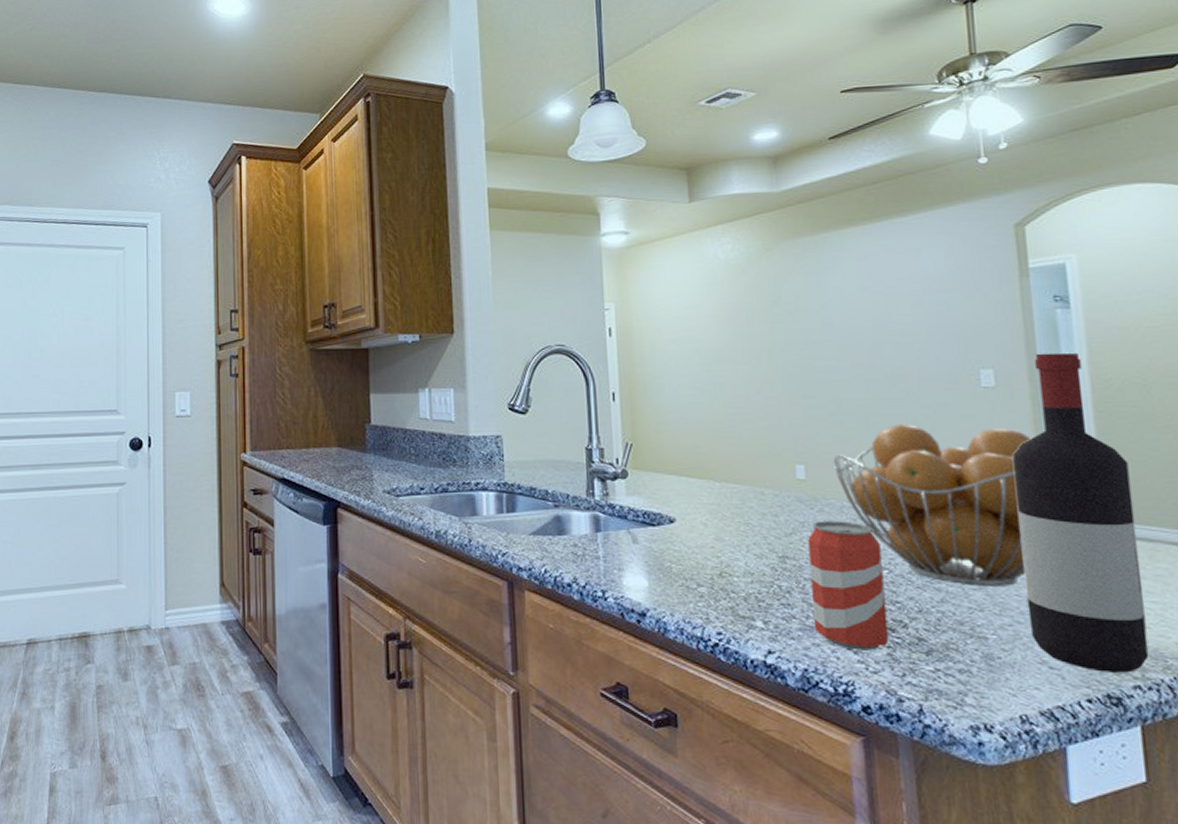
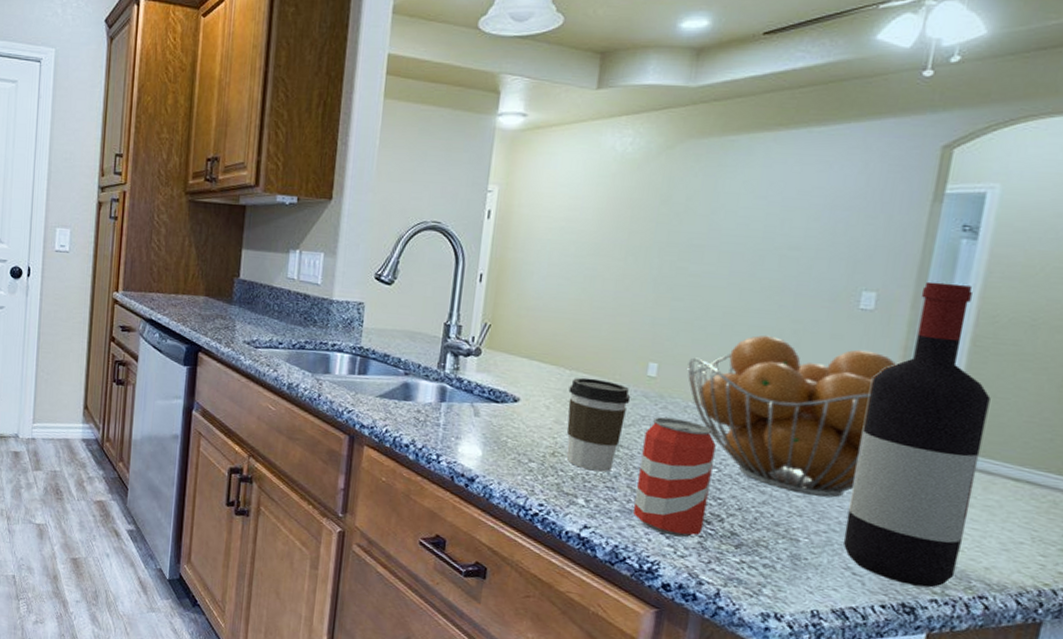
coffee cup: none [722,488,786,588] -> present [566,377,631,472]

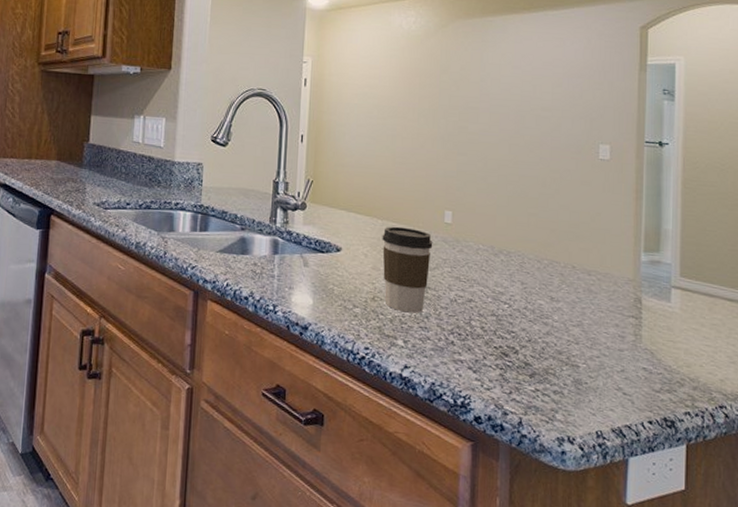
beverage can: present [633,417,716,538] -> none [445,259,505,371]
fruit basket: present [687,335,897,498] -> none [476,183,633,325]
wine bottle: present [843,281,991,588] -> none [612,135,702,402]

